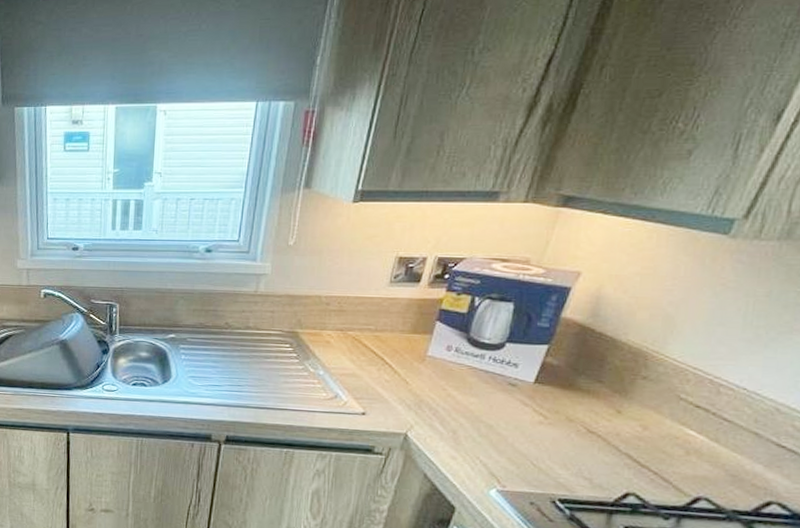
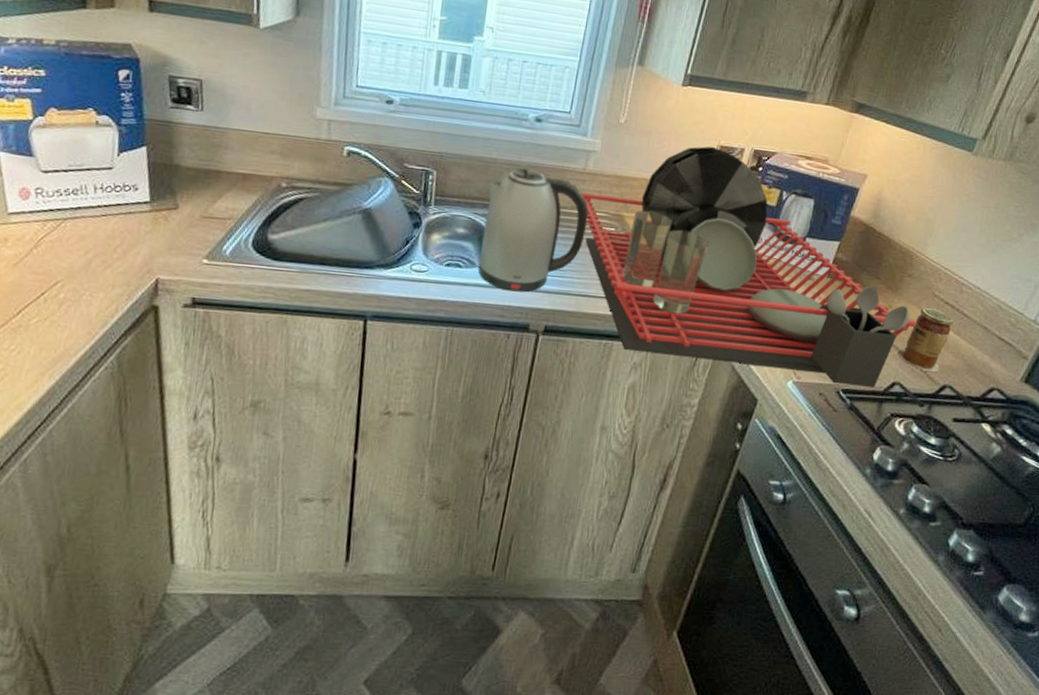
kettle: none [161,295,263,406] -> present [478,168,589,292]
dish rack: none [253,258,655,499] -> present [581,146,916,388]
canister: none [631,411,709,483] -> present [898,307,954,373]

